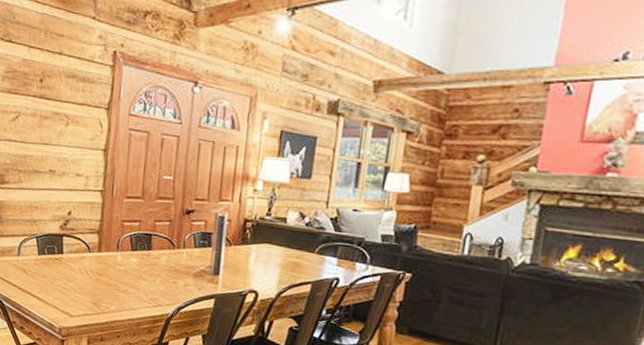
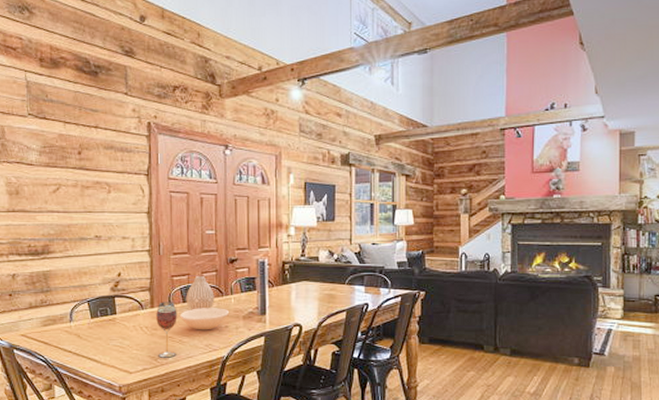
wineglass: none [101,247,125,307] -> present [156,302,177,358]
bowl: none [127,258,180,284] -> present [180,308,230,330]
vase: none [134,224,166,261] -> present [186,276,215,310]

